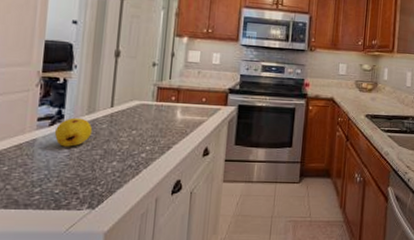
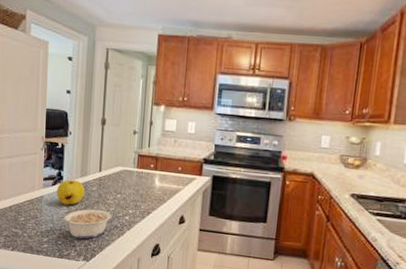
legume: none [55,148,125,184] -> present [58,208,112,239]

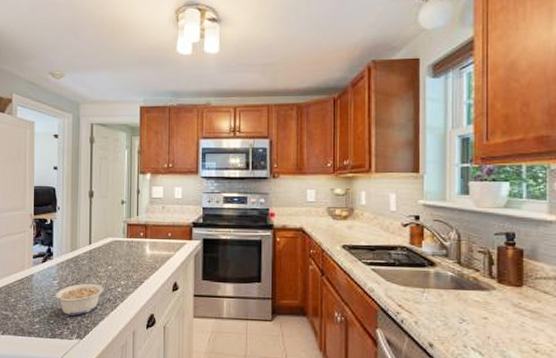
fruit: present [56,179,85,205] -> none [46,255,76,282]

